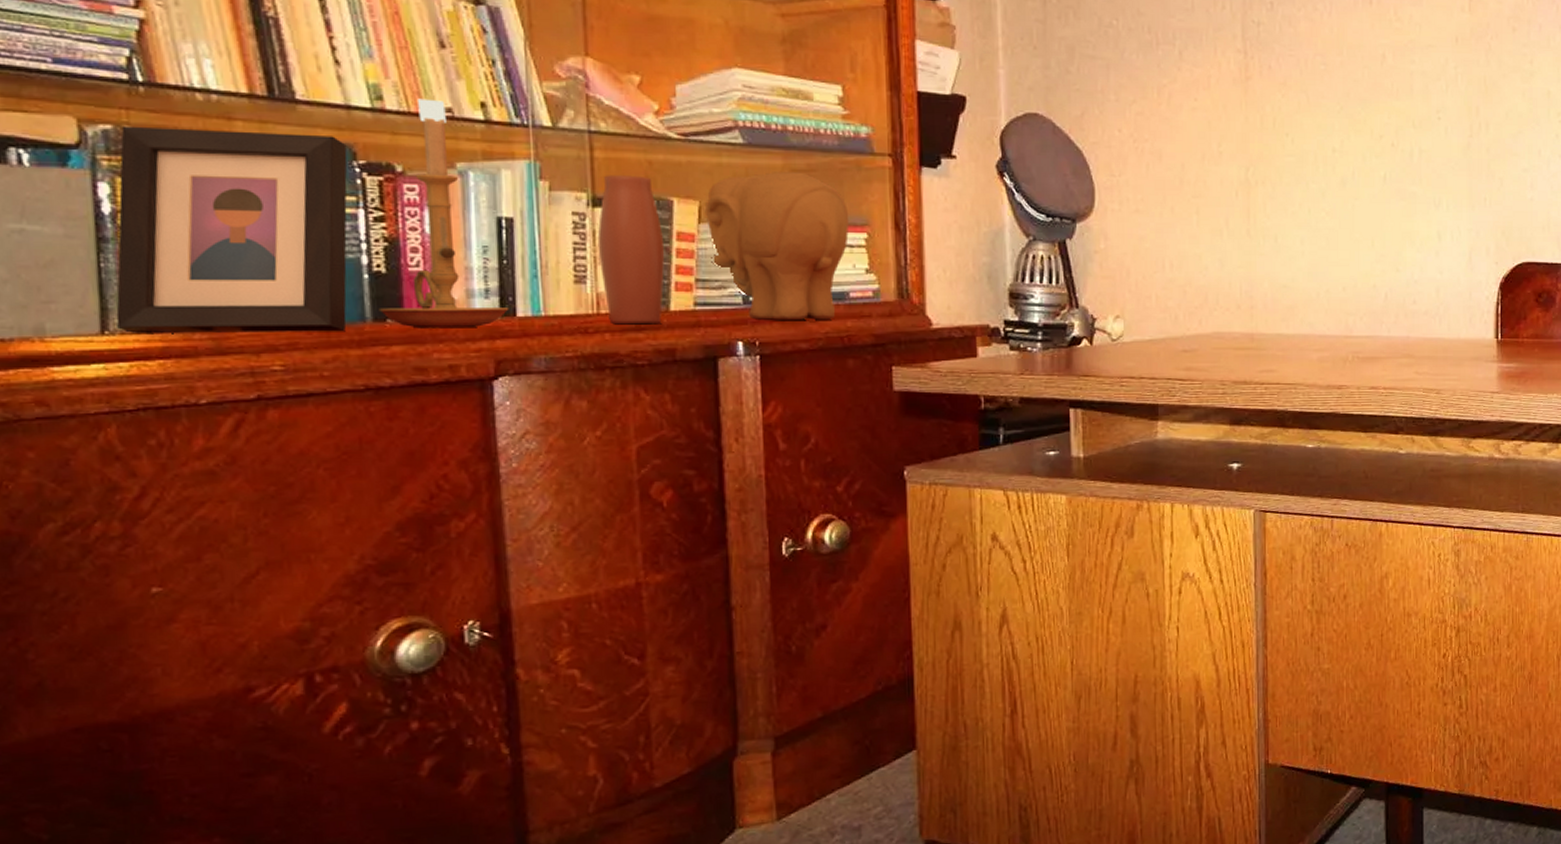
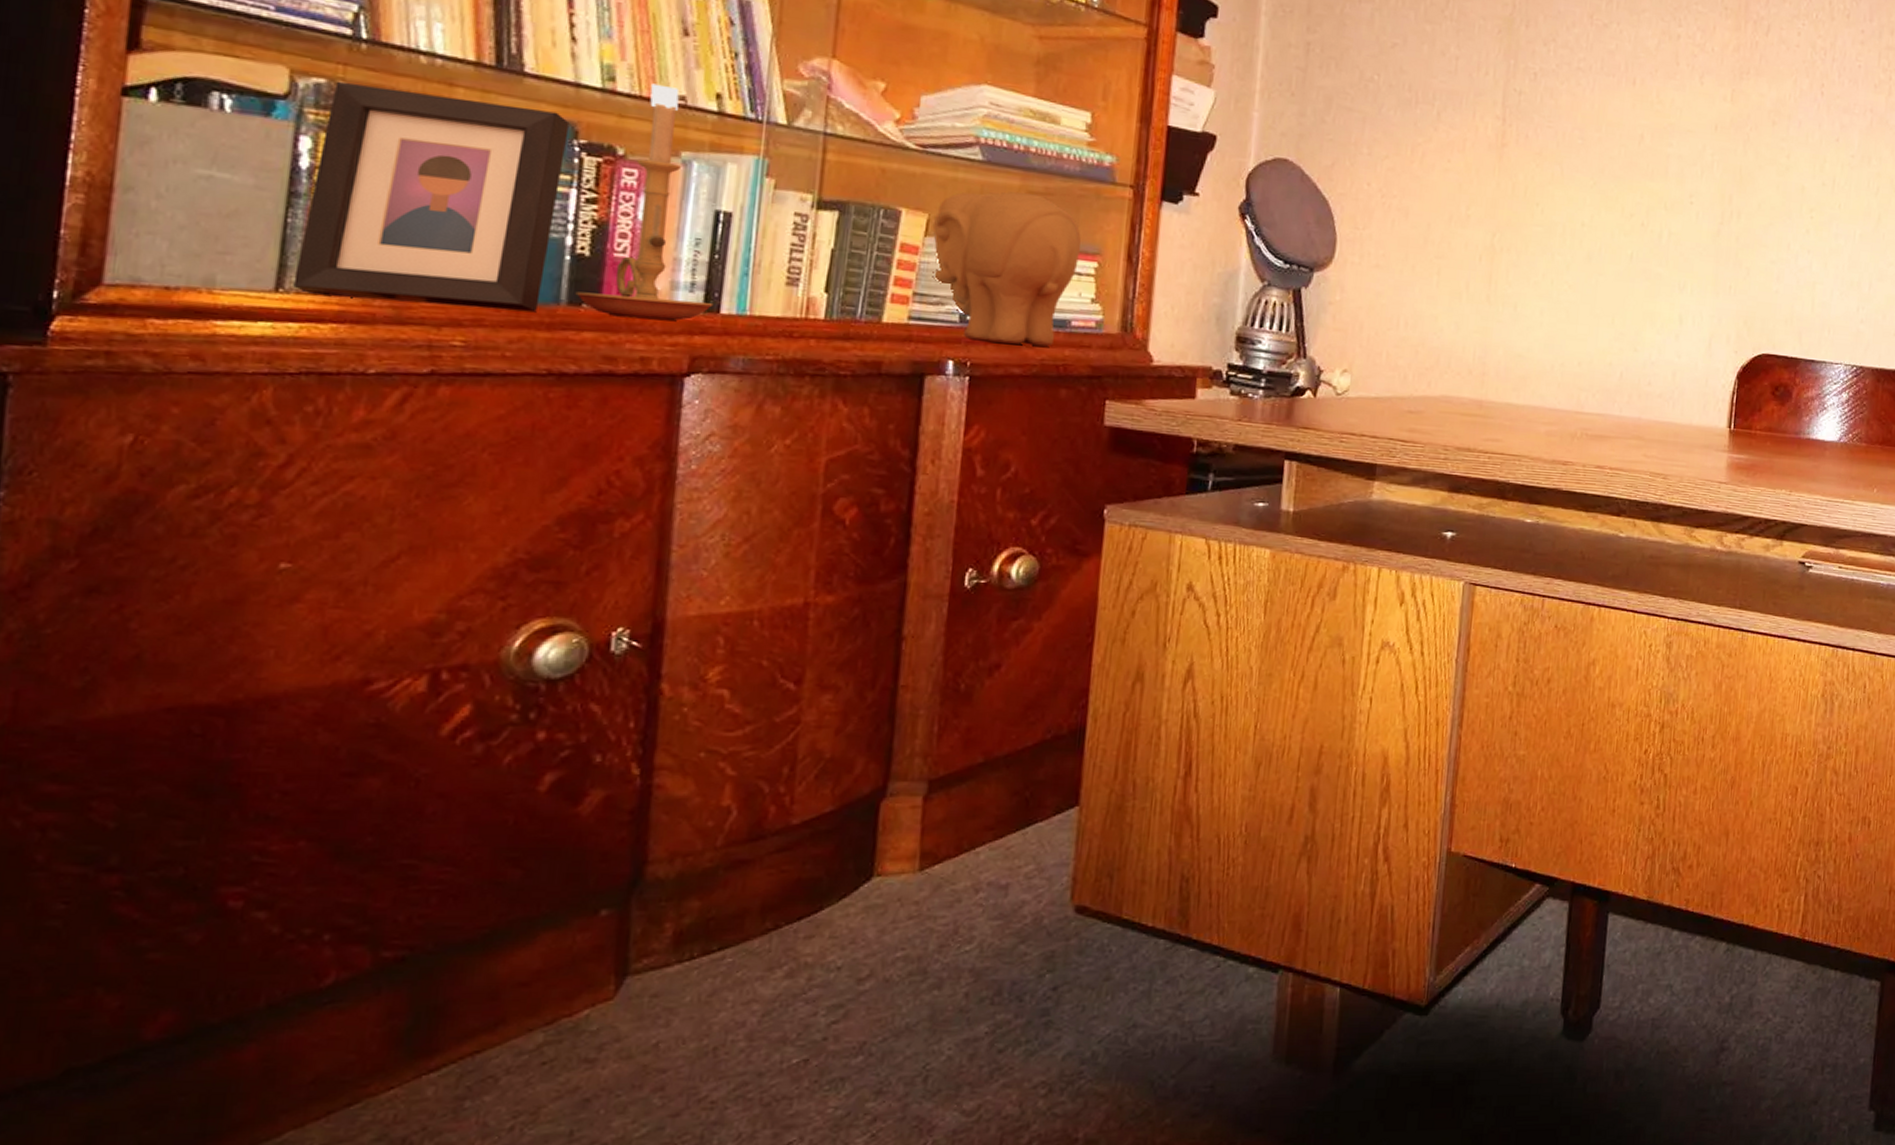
vase: present [597,175,664,323] -> none [815,179,886,334]

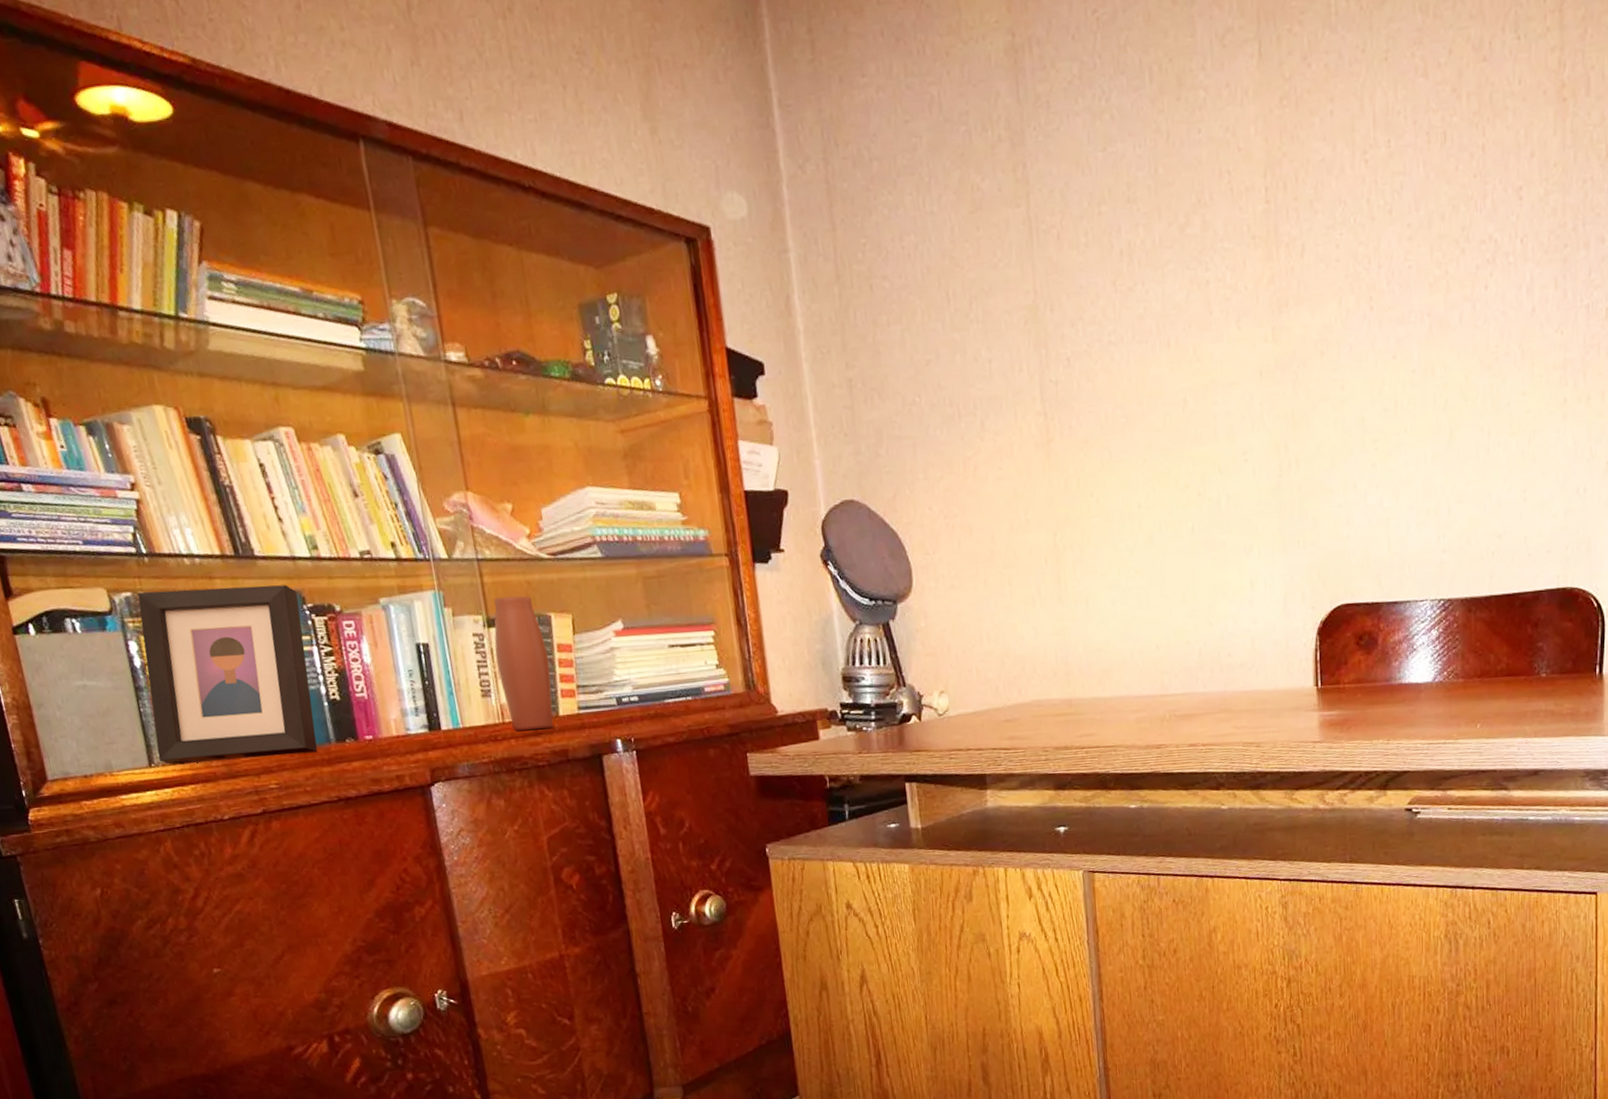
candle holder: present [575,83,714,321] -> none [339,544,435,746]
vase: none [815,179,886,334] -> present [494,596,554,731]
decorative figurine: present [932,192,1081,347] -> none [577,579,699,720]

